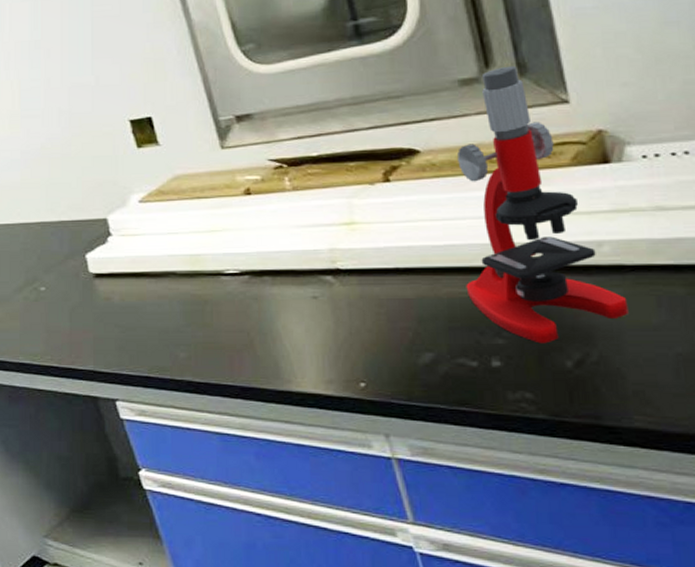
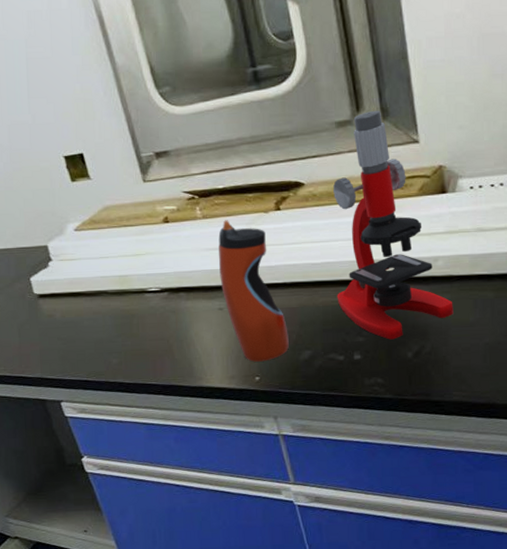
water bottle: none [312,192,404,364] -> present [218,220,289,362]

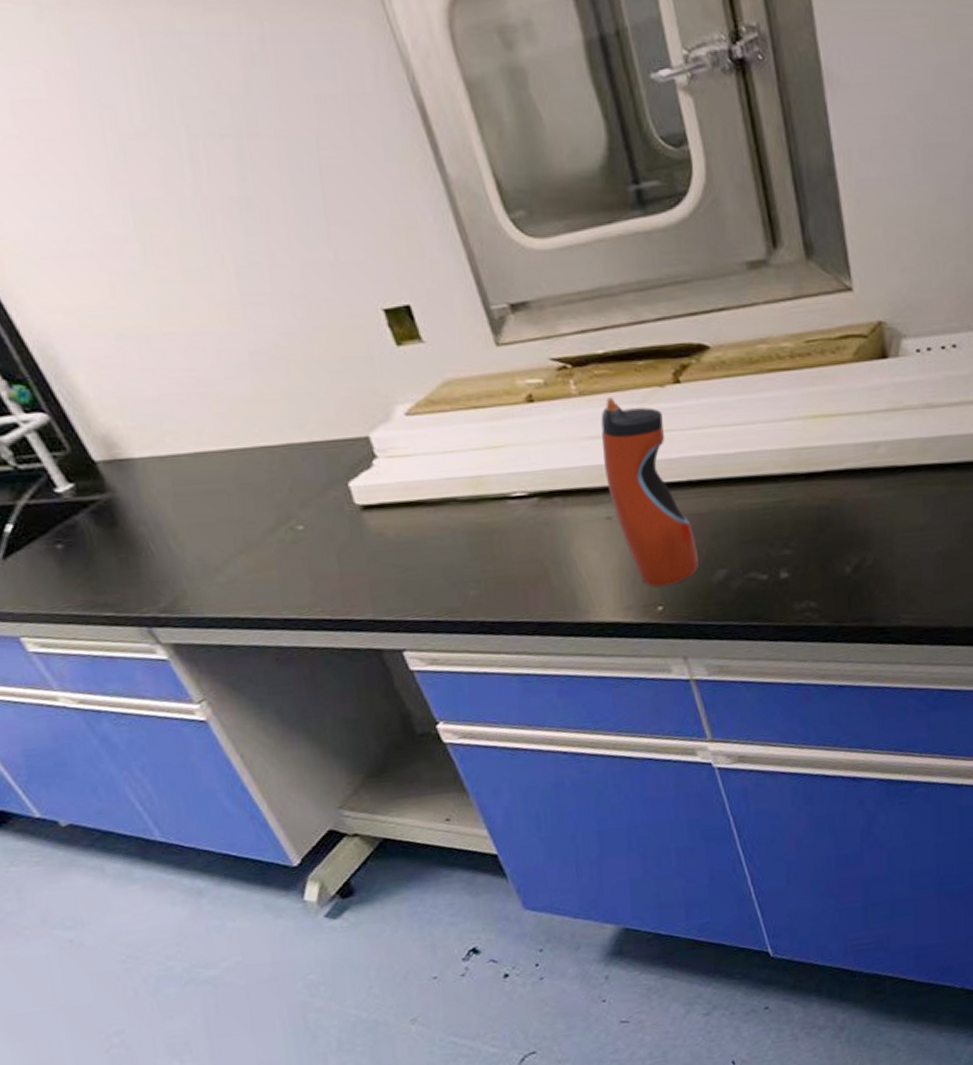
microscope: present [333,110,454,340] -> none [747,246,900,552]

